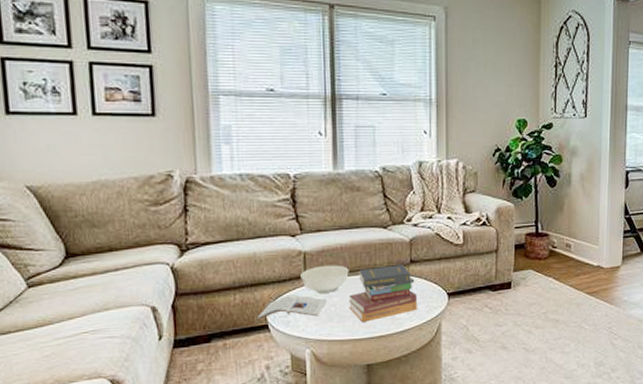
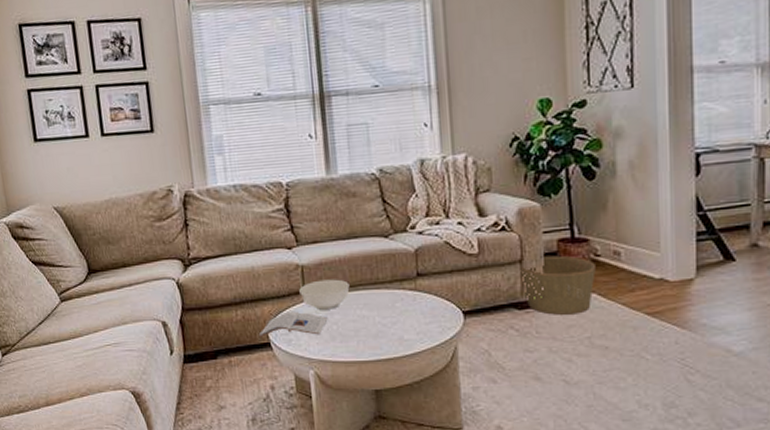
books: present [348,265,418,322] -> none [351,279,429,343]
basket: none [494,247,552,295] -> present [518,255,596,315]

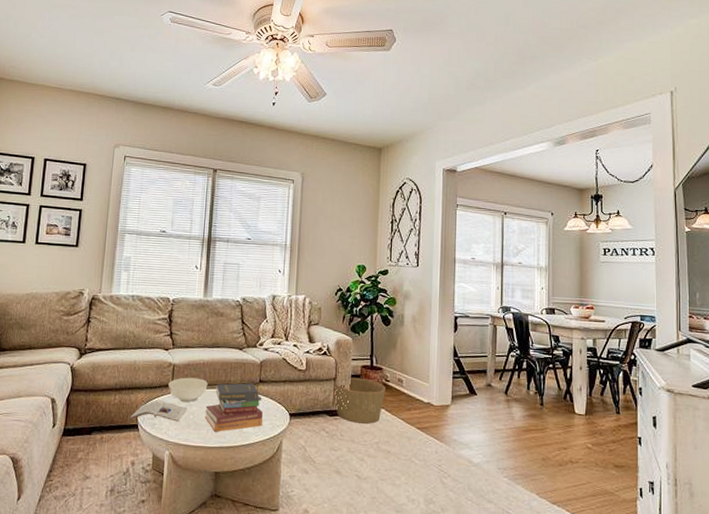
books: none [351,279,429,343] -> present [205,383,263,432]

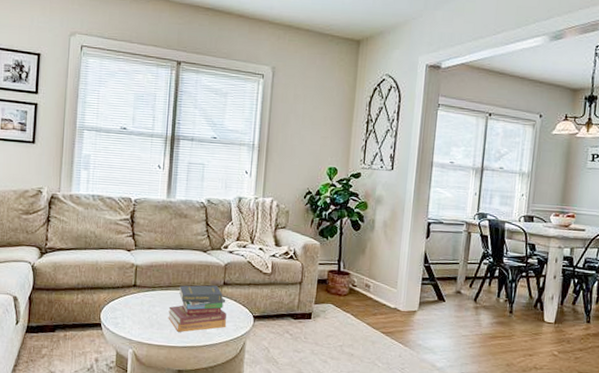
magazine: present [130,400,187,422] -> none [93,300,150,322]
bowl: present [168,377,208,402] -> none [131,278,171,303]
basket: present [333,377,385,424] -> none [298,281,352,328]

